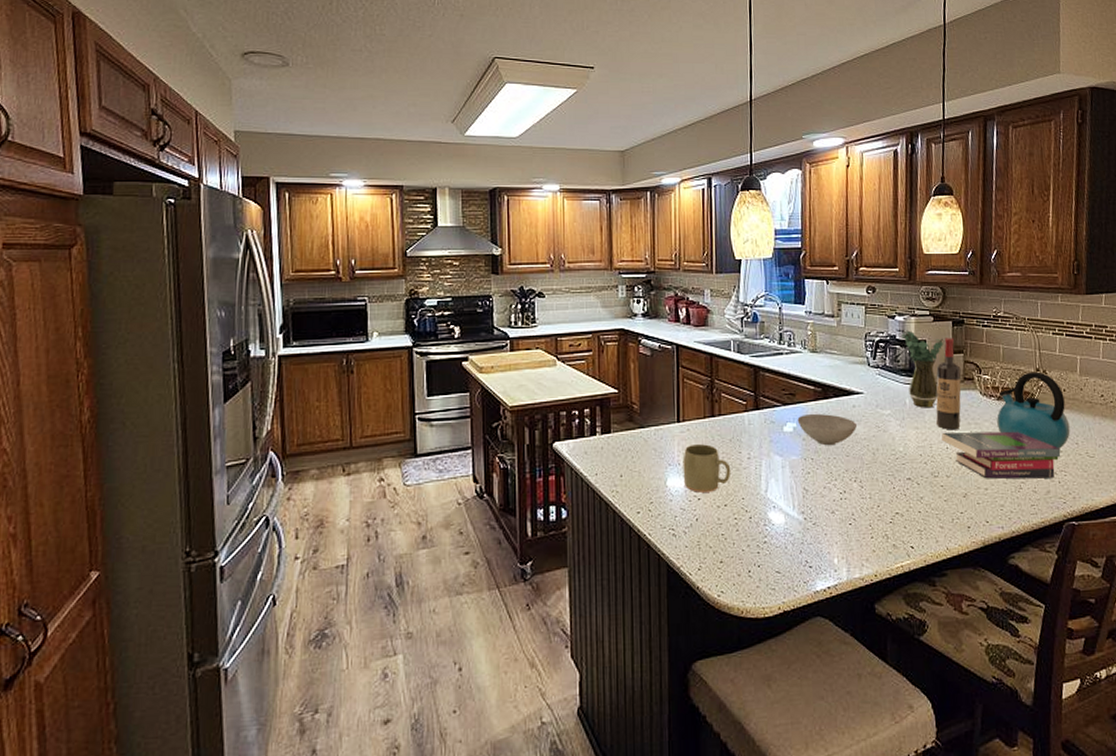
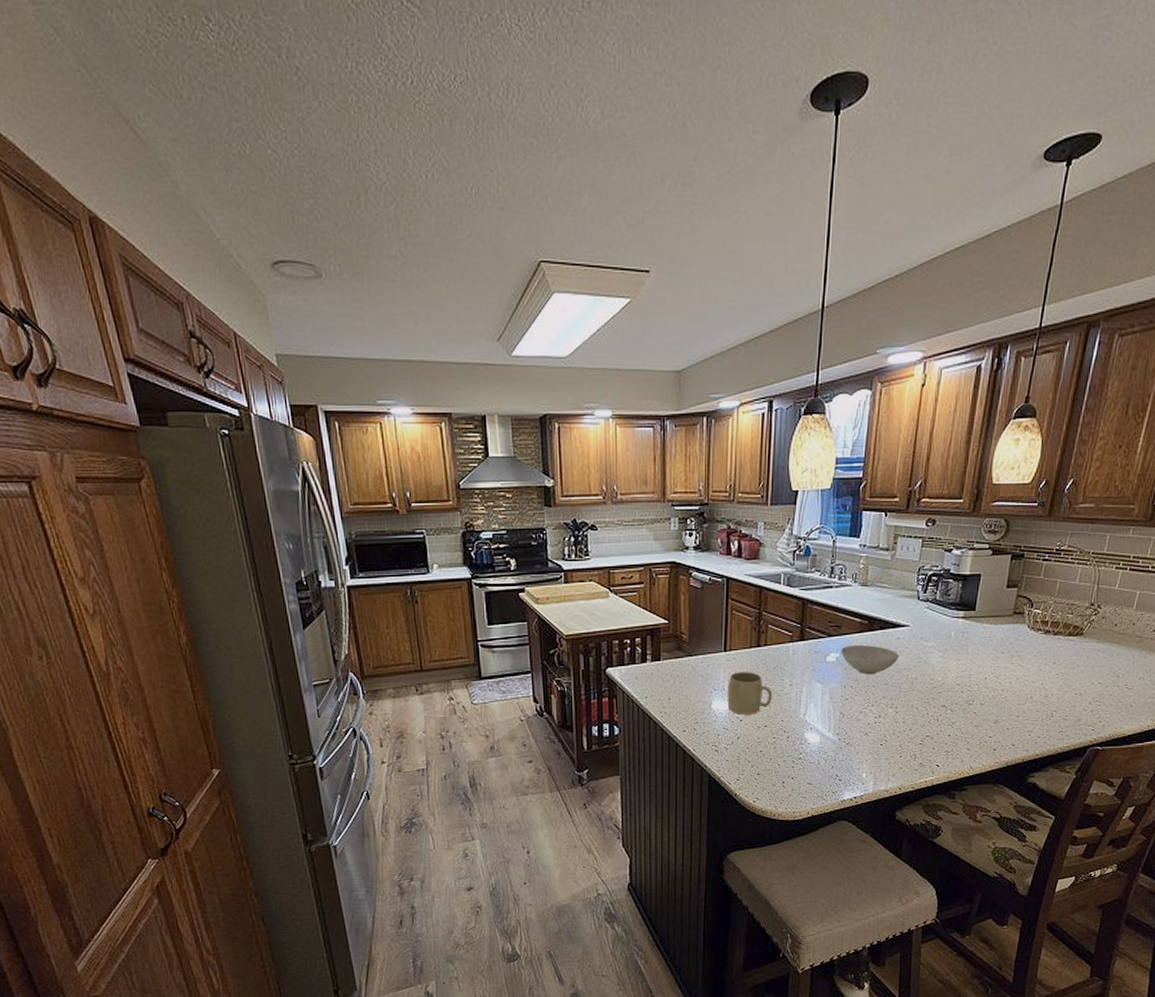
vase: present [902,329,944,408] -> none [955,563,999,641]
wine bottle: present [936,338,962,430] -> none [979,572,1013,662]
books: present [941,431,1061,479] -> none [982,663,1100,708]
kettle: present [996,371,1070,449] -> none [1040,606,1115,681]

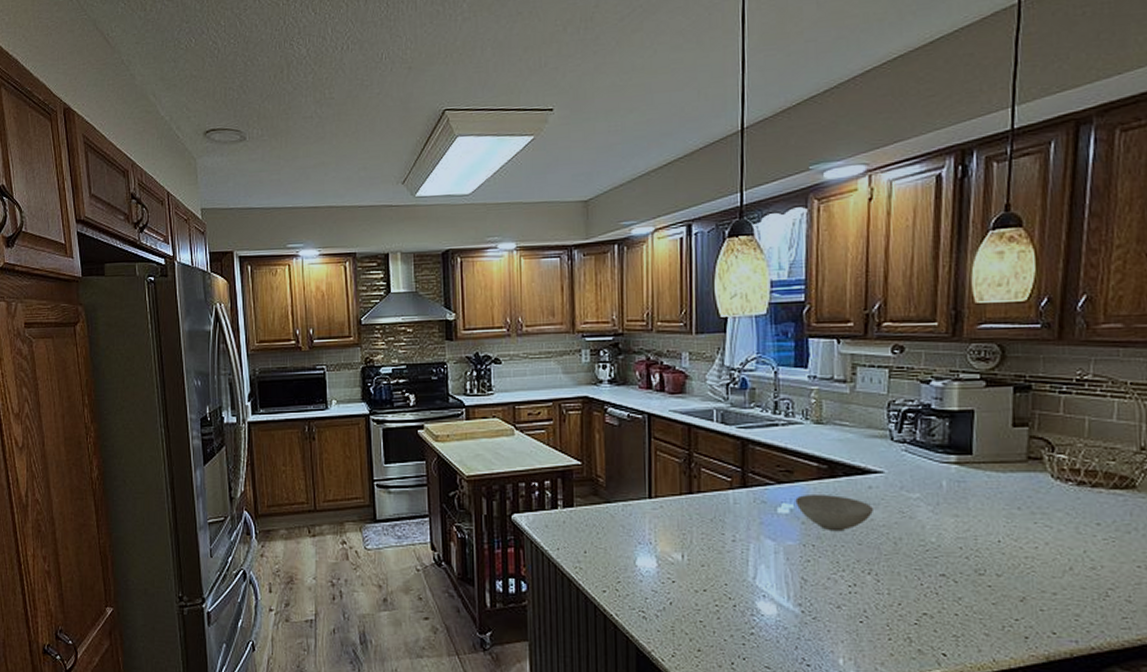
mug: present [727,672,773,715] -> none [655,523,712,575]

